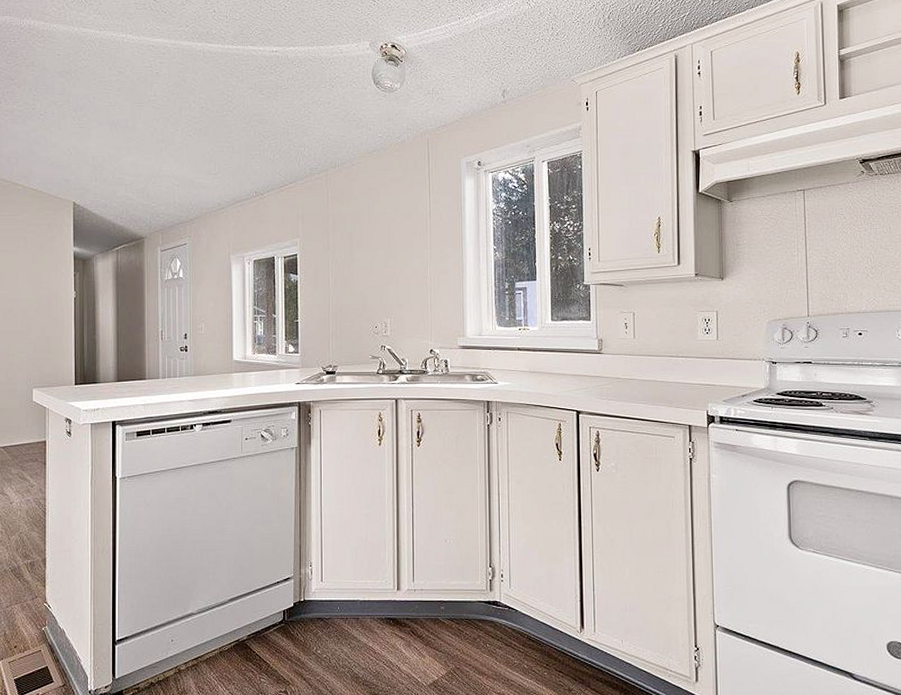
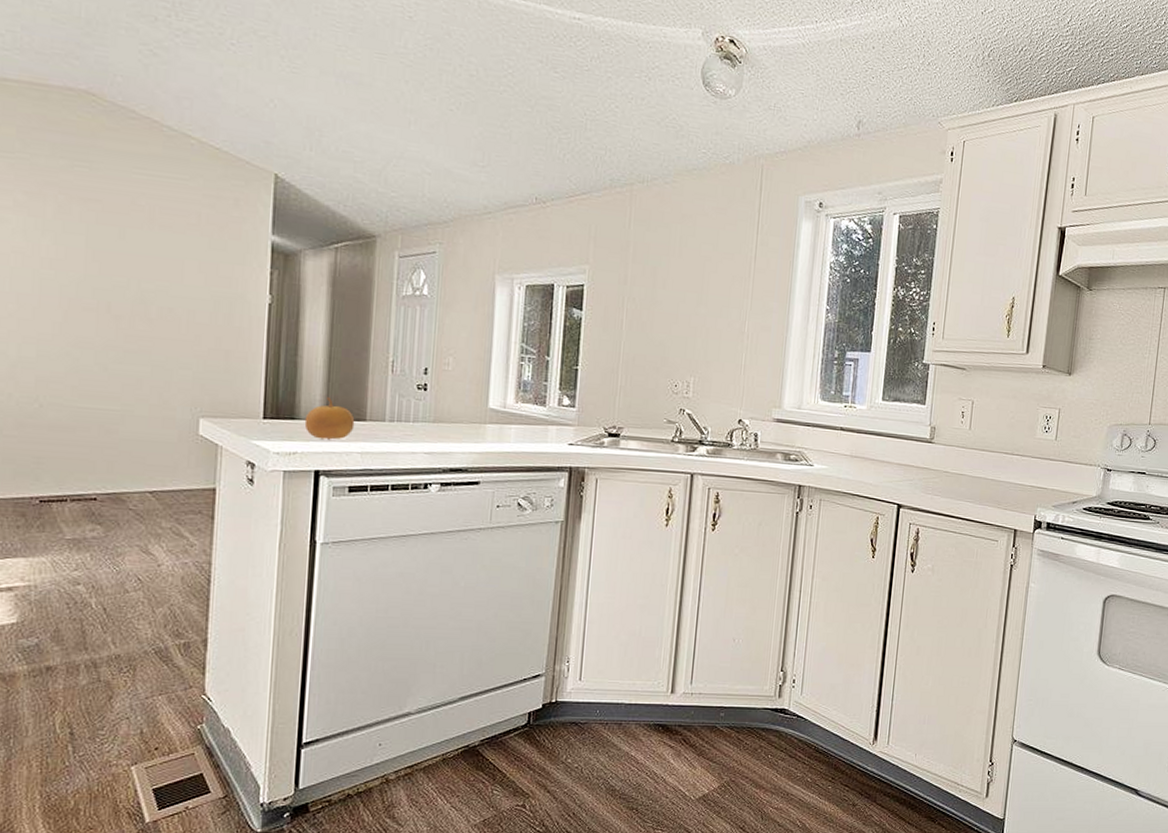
fruit: none [103,364,138,397] -> present [304,397,355,440]

